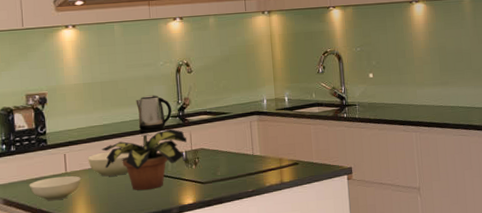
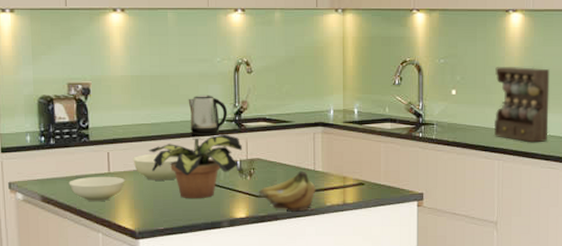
fruit: none [203,156,256,194] -> present [258,171,316,212]
spice rack: none [405,48,456,115] -> present [494,67,550,143]

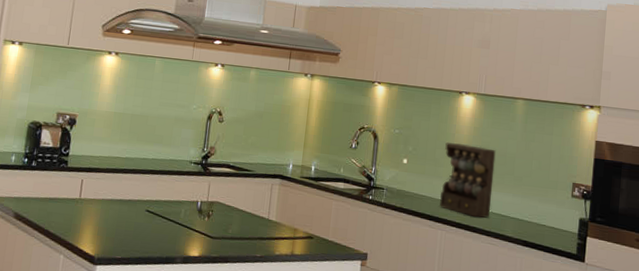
bowl: present [68,176,125,202] -> none [41,200,93,225]
bowl: present [133,153,178,181] -> none [103,185,145,213]
flower pot: present [148,134,242,198] -> none [118,175,205,234]
kettle: present [188,94,228,136] -> none [159,136,196,176]
fruit: present [258,171,316,212] -> none [213,218,268,257]

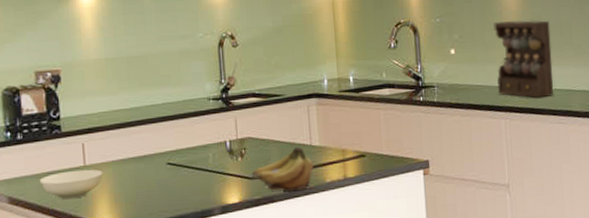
bowl: none [41,200,93,225] -> present [39,169,103,200]
fruit: none [213,218,268,257] -> present [251,146,314,192]

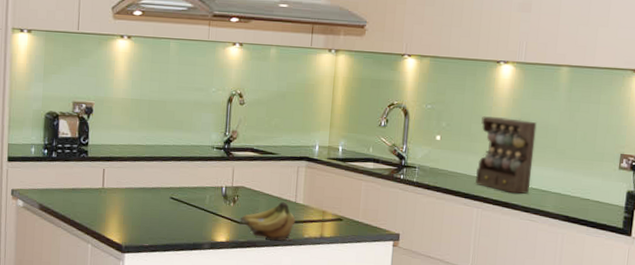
bowl: present [39,169,103,200] -> none [65,190,117,215]

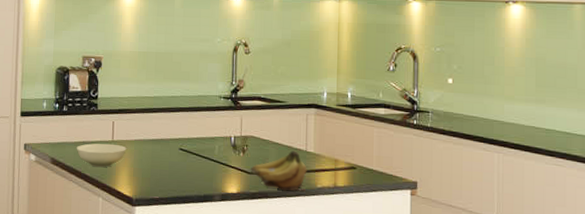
bowl: none [65,190,117,215] -> present [76,143,127,168]
spice rack: present [475,116,537,194] -> none [494,57,554,137]

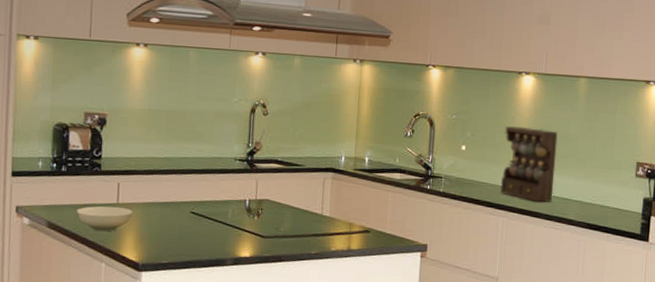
fruit: present [250,150,307,191] -> none [264,214,322,255]
spice rack: none [494,57,554,137] -> present [501,126,558,203]

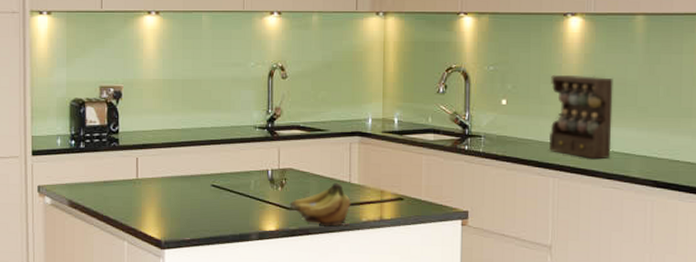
bowl: present [76,206,133,232] -> none [96,182,153,209]
fruit: none [264,214,322,255] -> present [289,183,351,226]

